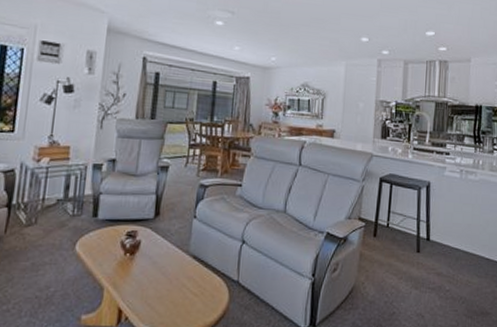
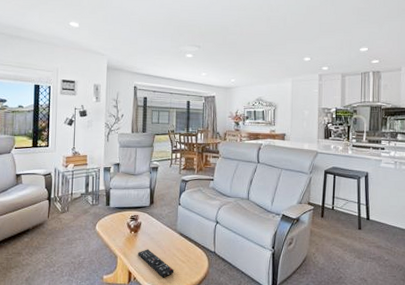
remote control: none [133,277,182,317] -> present [138,249,174,278]

